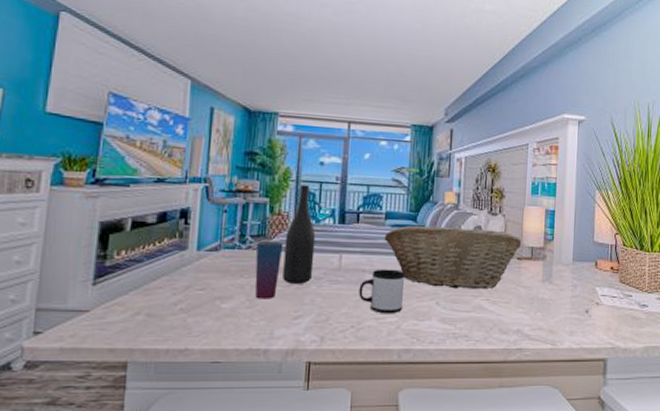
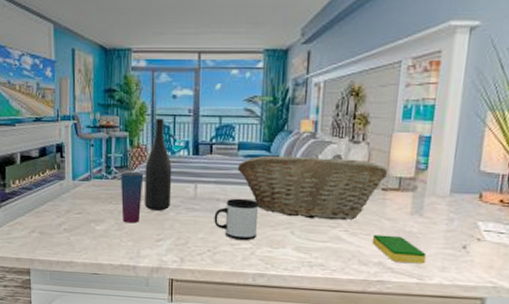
dish sponge: none [510,302,557,330] -> present [372,234,426,264]

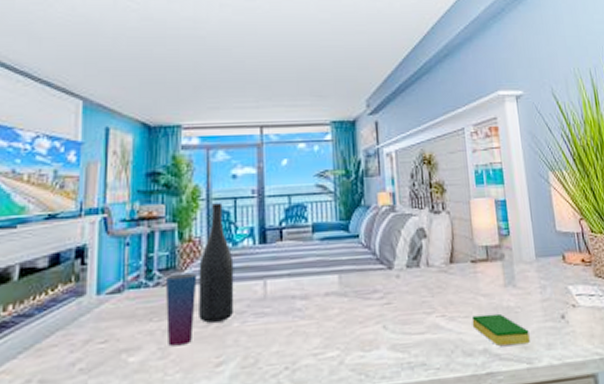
mug: present [214,198,259,241] -> none [290,291,344,348]
fruit basket: present [237,155,388,221] -> none [313,231,474,307]

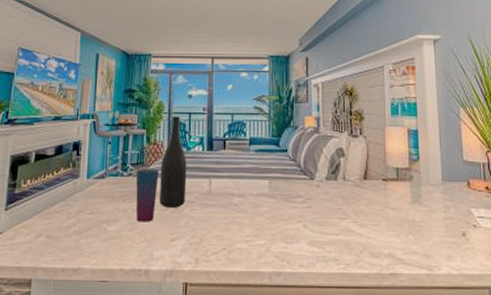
dish sponge: present [471,313,530,346] -> none [380,225,431,254]

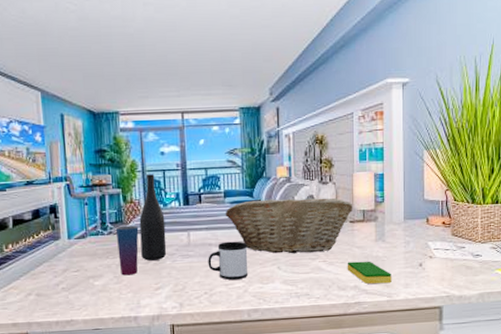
mug: none [229,192,272,237] -> present [208,241,248,281]
fruit basket: none [249,149,386,212] -> present [225,198,353,254]
dish sponge: none [380,225,431,254] -> present [347,261,392,284]

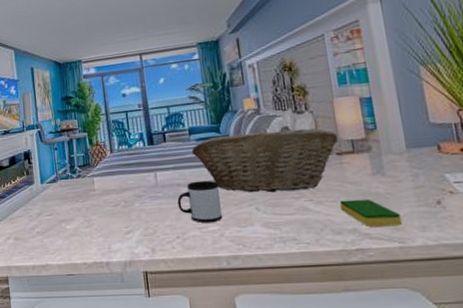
cup: present [115,225,139,276] -> none [83,168,107,219]
wine bottle: present [139,174,167,261] -> none [105,116,135,203]

